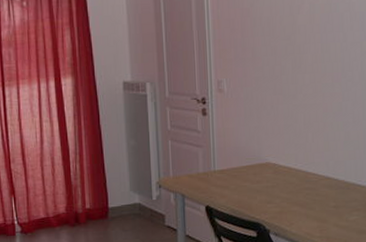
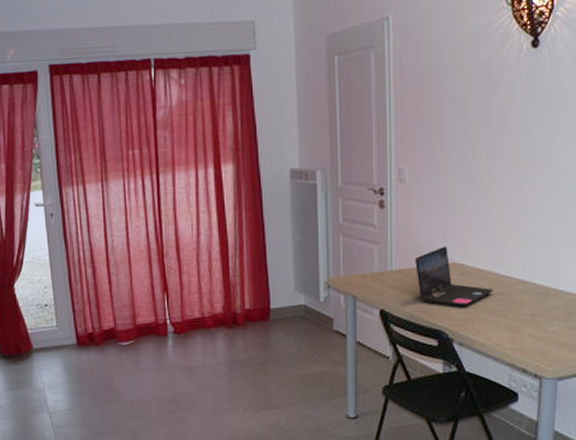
laptop: none [235,148,302,201] -> present [415,246,493,306]

